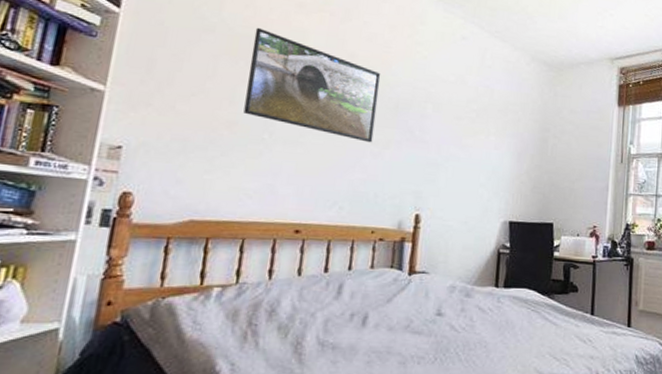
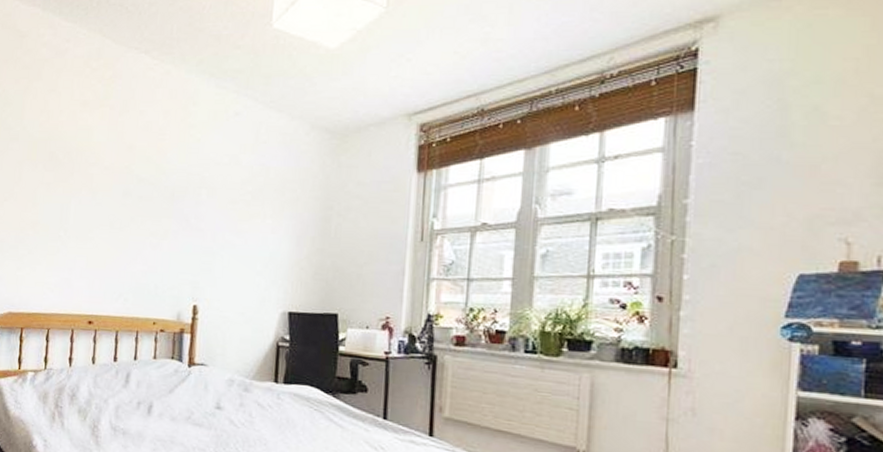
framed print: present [243,27,381,143] -> none [43,130,157,234]

